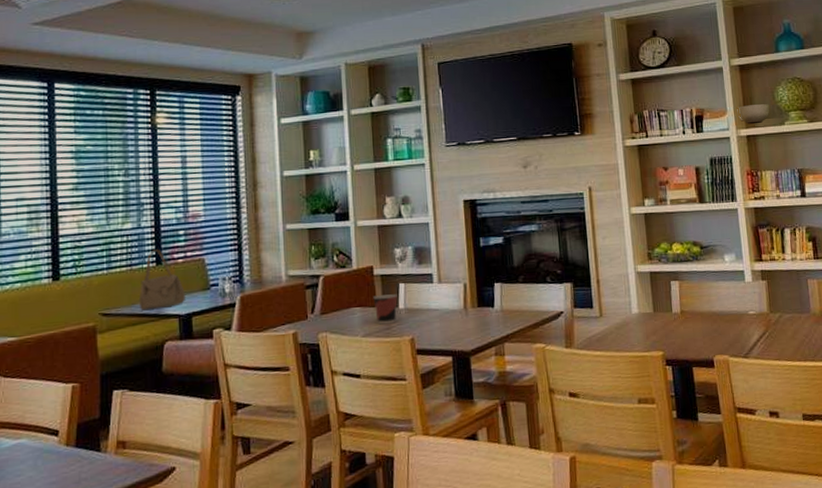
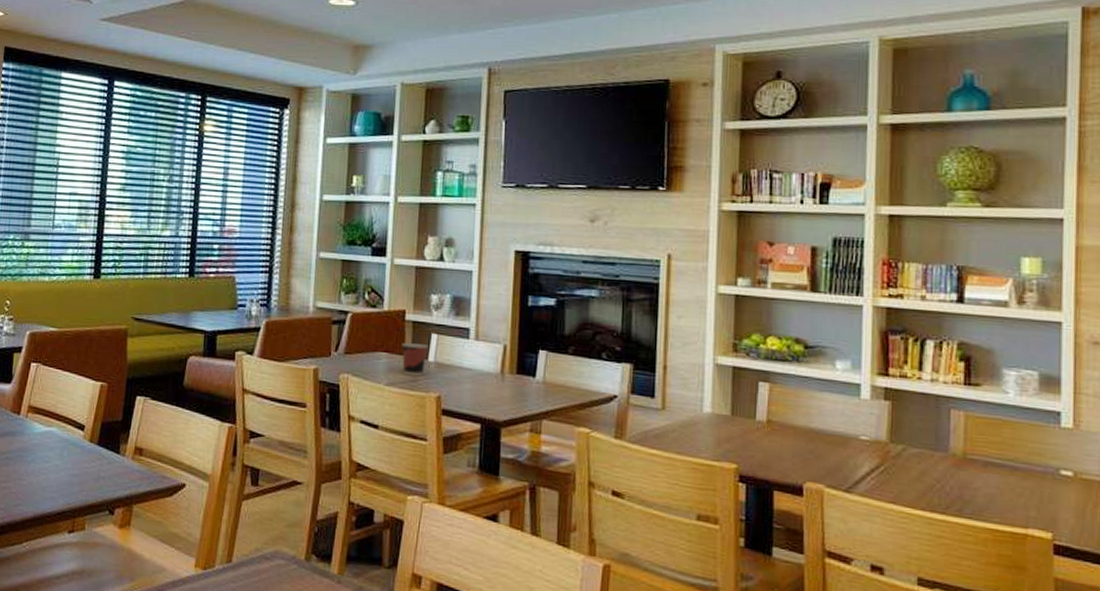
handbag: present [138,249,186,311] -> none [168,260,214,323]
bowl: present [737,104,770,125] -> none [880,176,928,202]

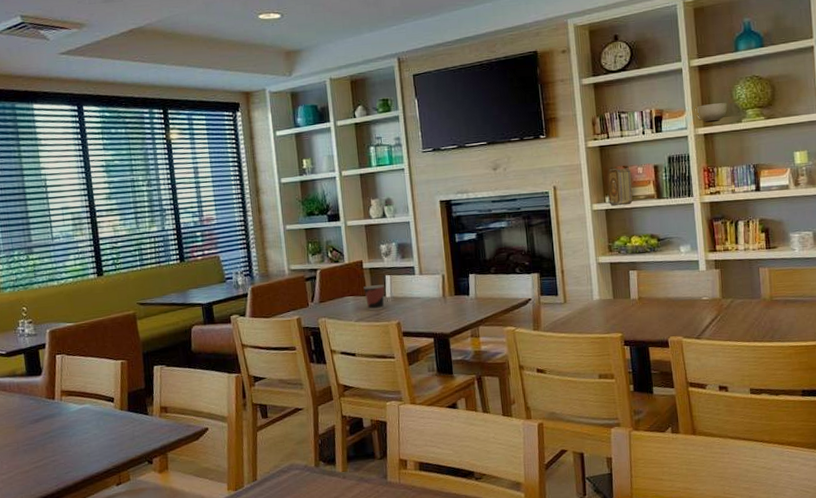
decorative box: none [741,243,778,294] -> present [607,168,633,207]
bowl: none [880,176,928,202] -> present [695,103,728,123]

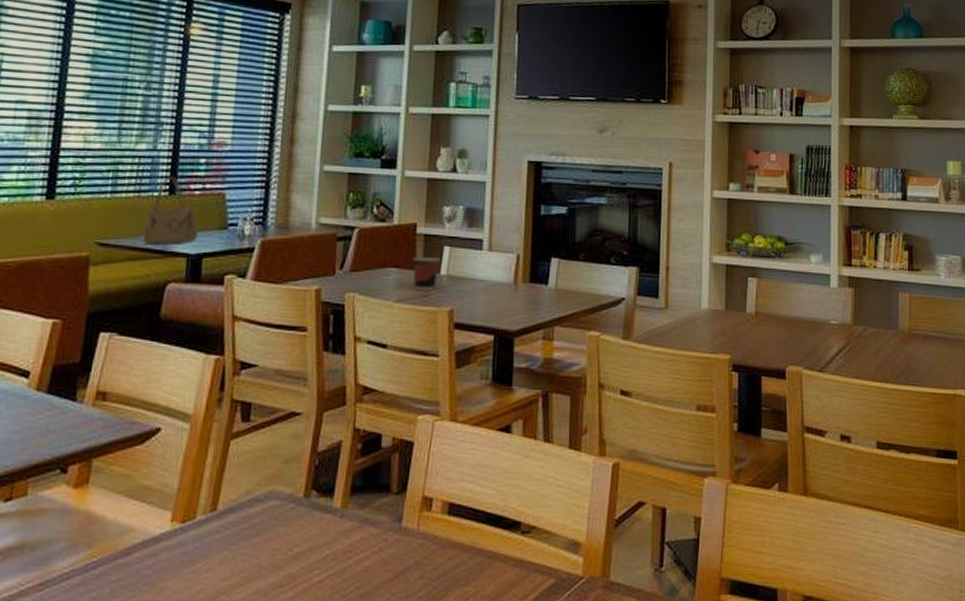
handbag: none [168,248,207,301] -> present [142,177,199,246]
decorative box: present [607,168,633,207] -> none [733,151,763,197]
bowl: present [695,103,728,123] -> none [842,92,878,114]

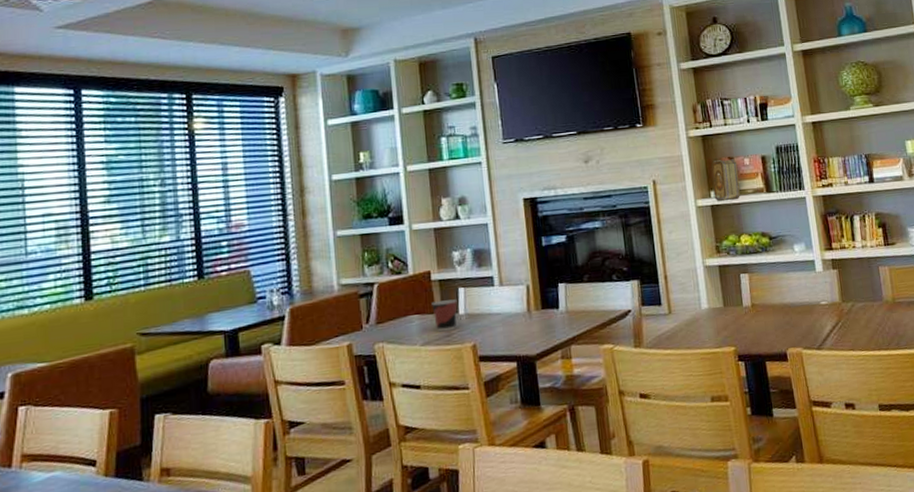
handbag: present [142,177,199,246] -> none [180,262,232,328]
decorative box: none [733,151,763,197] -> present [711,159,740,202]

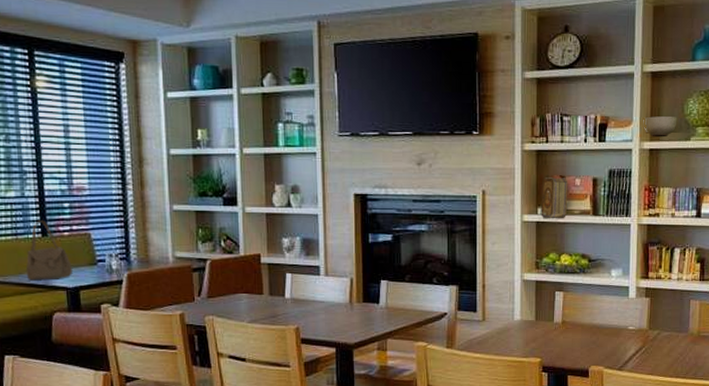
handbag: none [180,262,232,328] -> present [25,220,73,281]
cup: present [431,299,458,332] -> none [260,283,284,312]
bowl: none [801,89,835,111] -> present [643,116,678,138]

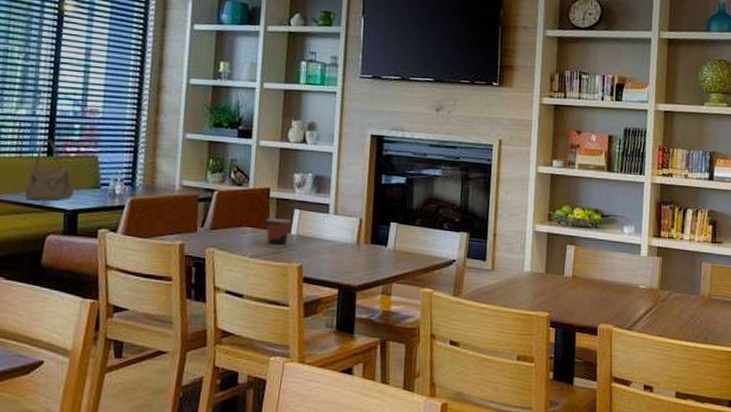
cup: none [260,283,284,312] -> present [266,218,291,248]
decorative box: present [541,177,568,219] -> none [556,131,584,173]
bowl: present [643,116,678,138] -> none [659,80,692,101]

